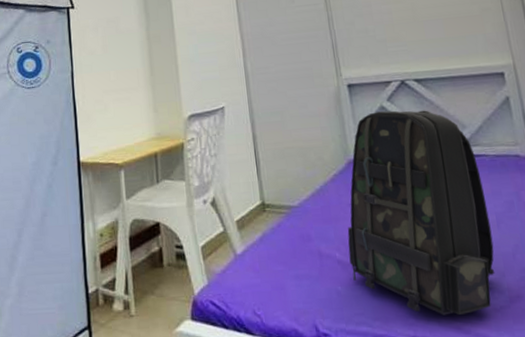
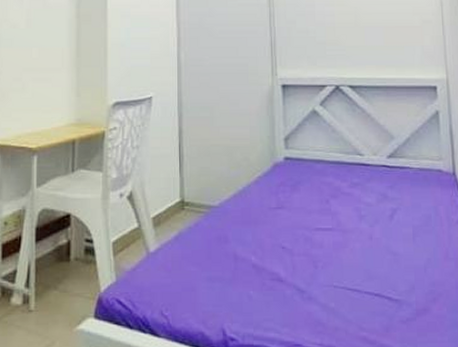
backpack: present [347,110,495,316] -> none [264,115,407,325]

